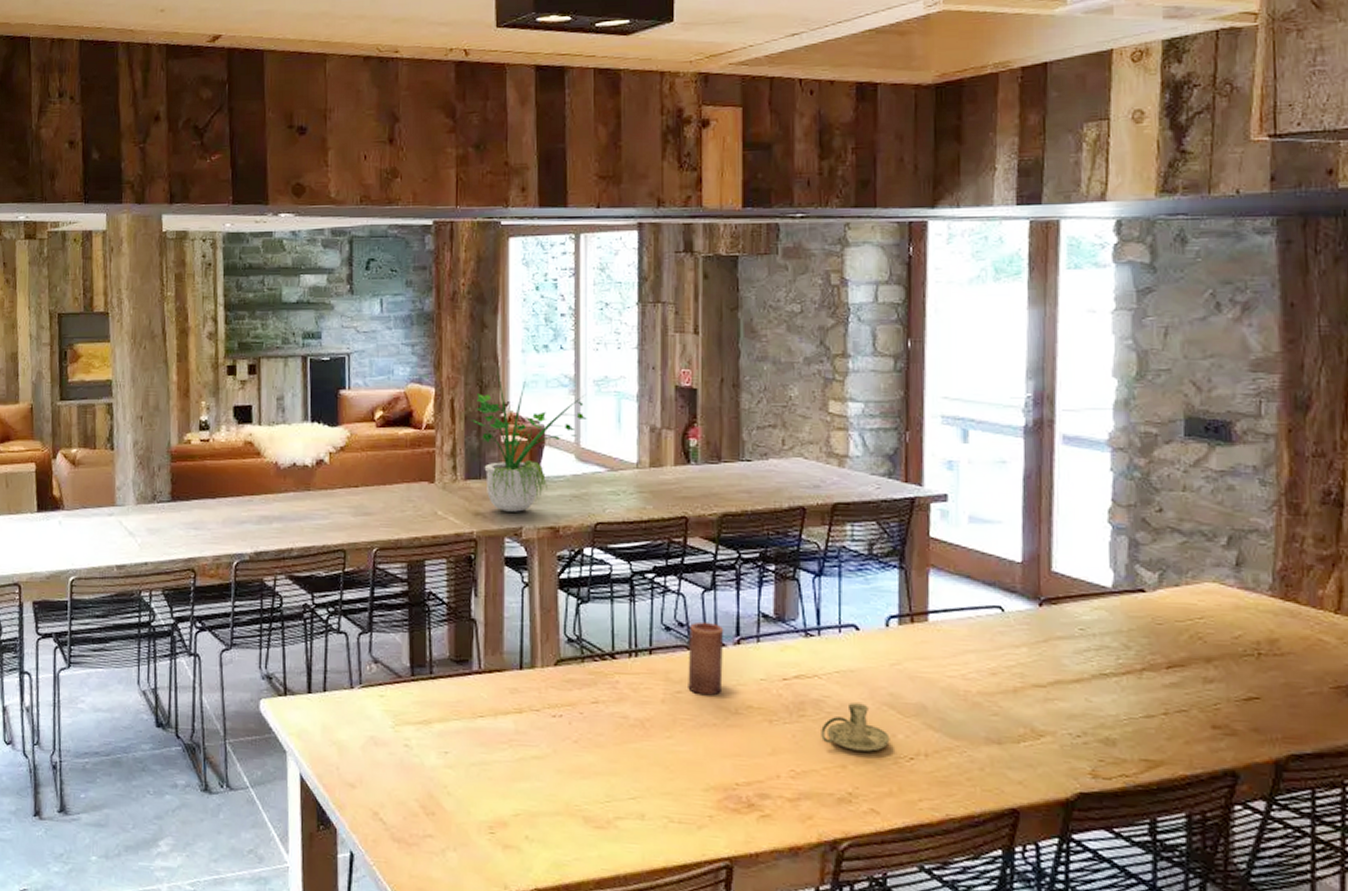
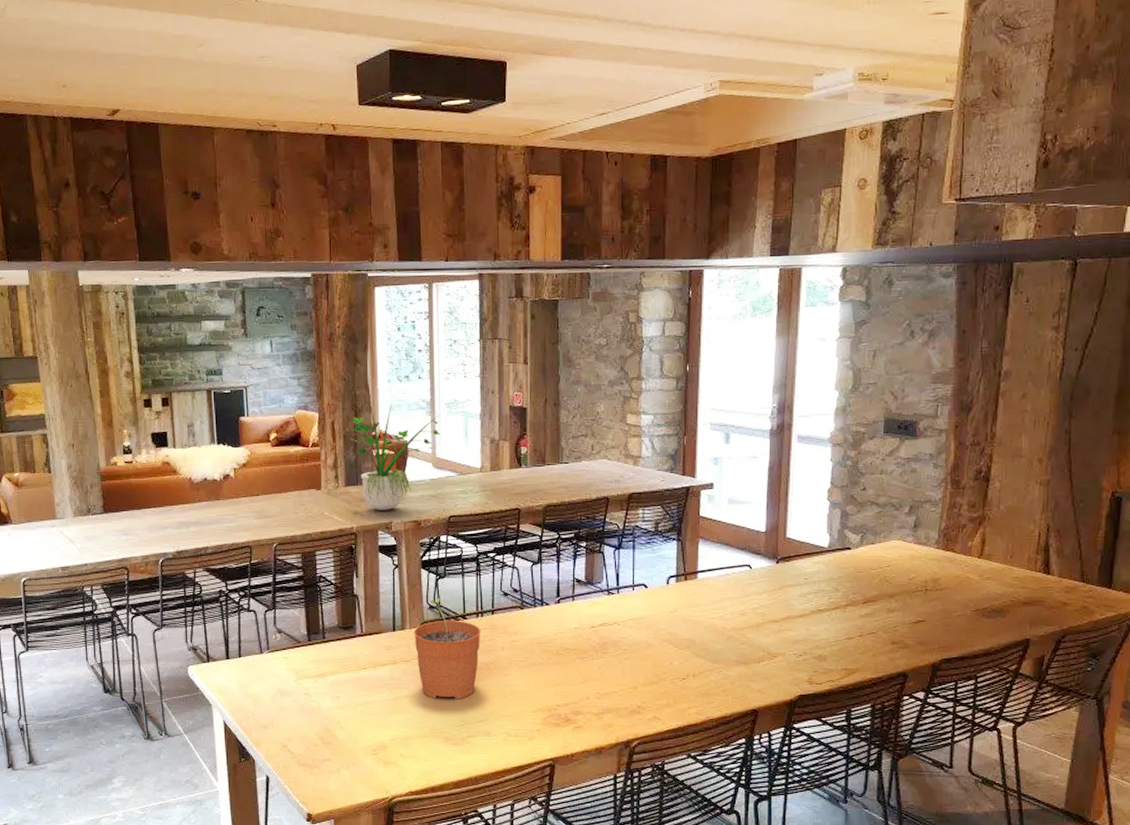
plant pot: none [547,628,635,767] -> present [414,598,481,699]
candle: present [688,621,724,696] -> none [521,587,548,643]
candlestick: present [821,702,890,752] -> none [619,641,669,676]

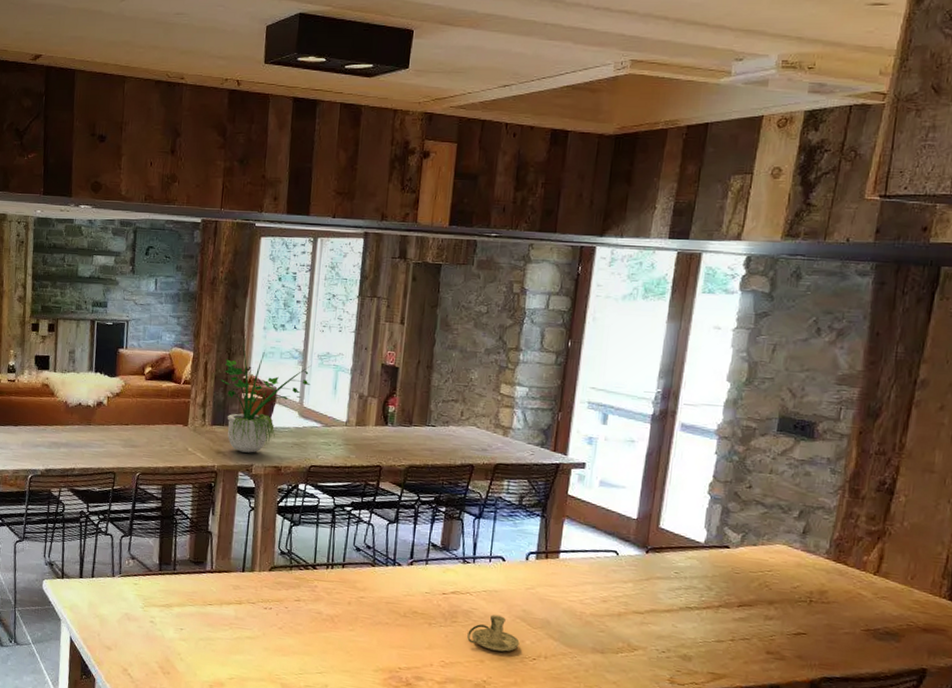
plant pot: present [414,598,481,699] -> none [262,544,330,648]
candlestick: none [619,641,669,676] -> present [467,614,520,652]

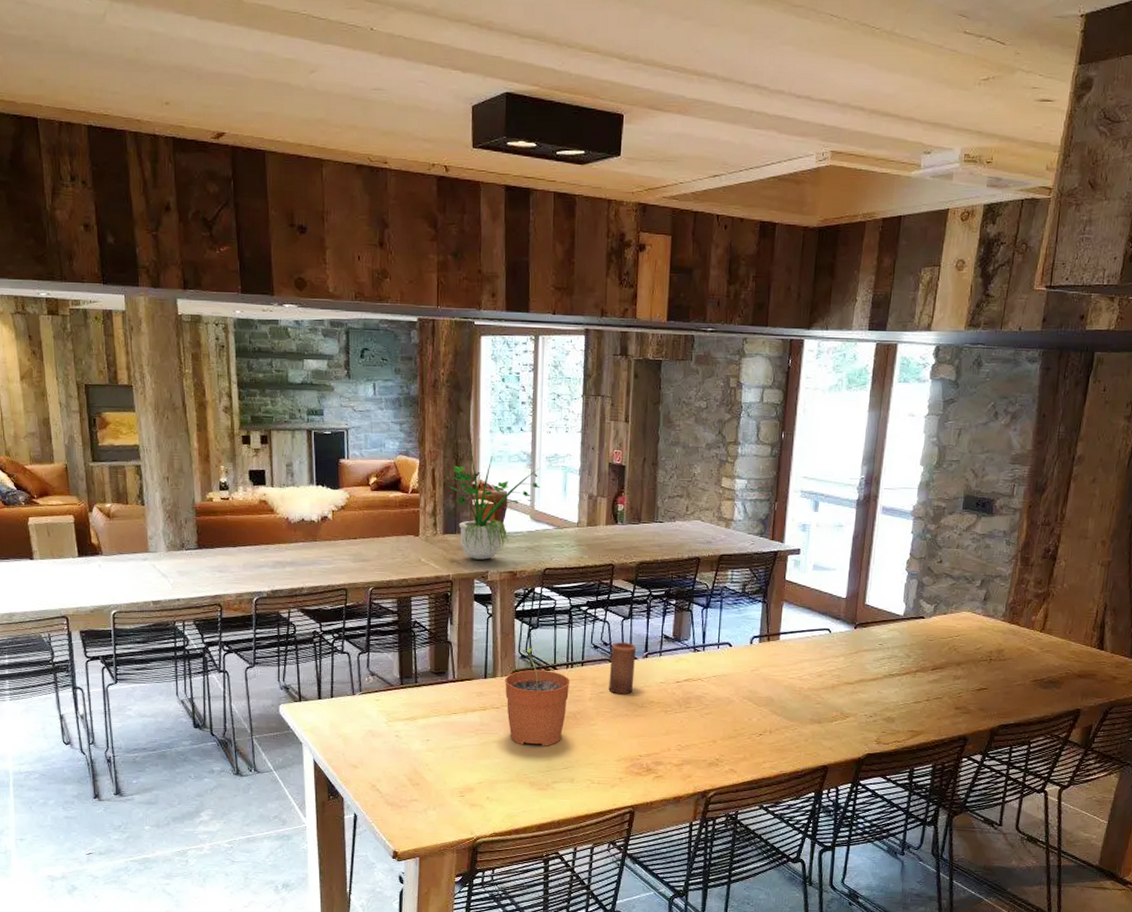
plant pot: none [262,544,330,648] -> present [505,648,570,747]
candle: none [369,546,402,602] -> present [608,642,637,695]
candlestick: present [467,614,520,652] -> none [700,697,747,731]

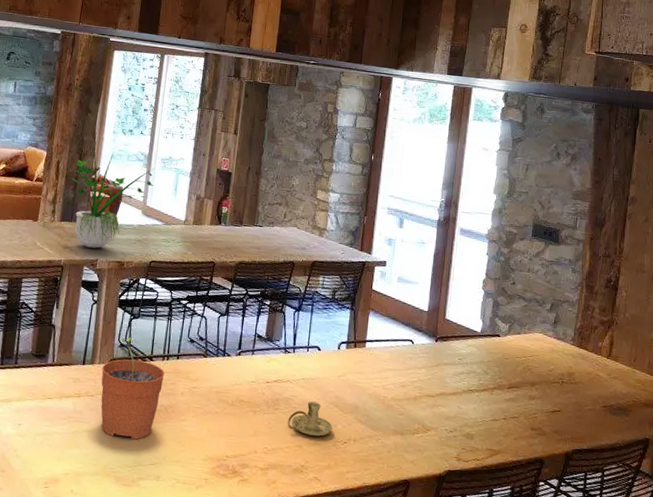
candle: present [608,642,637,695] -> none [201,338,231,392]
candlestick: none [700,697,747,731] -> present [287,401,333,437]

